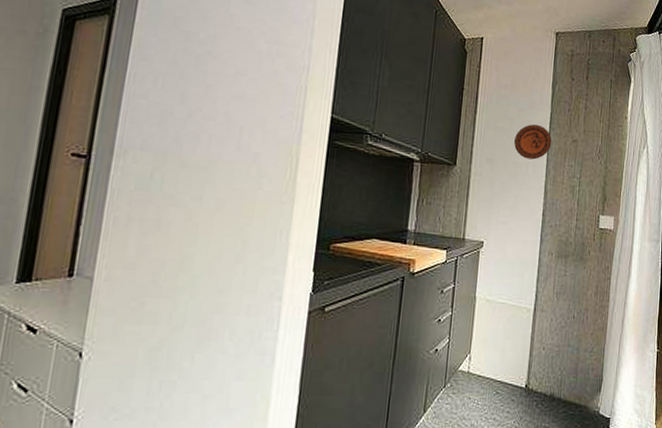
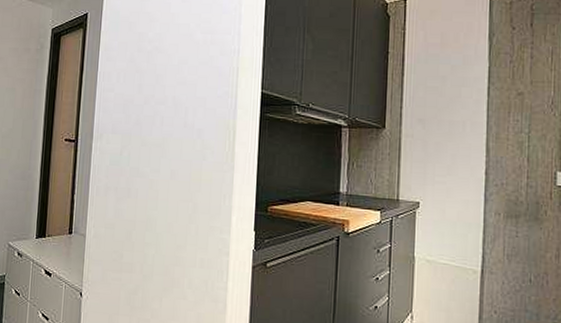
decorative plate: present [514,124,552,160] -> none [448,81,492,117]

